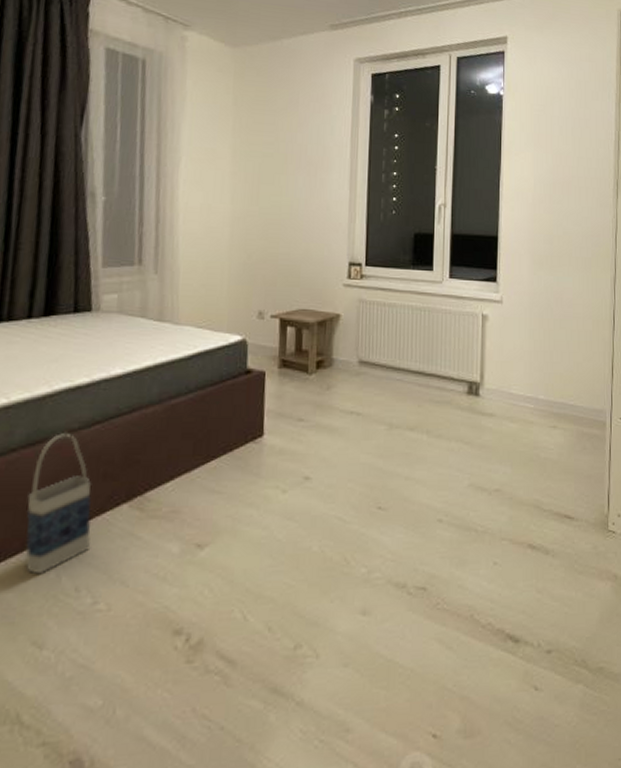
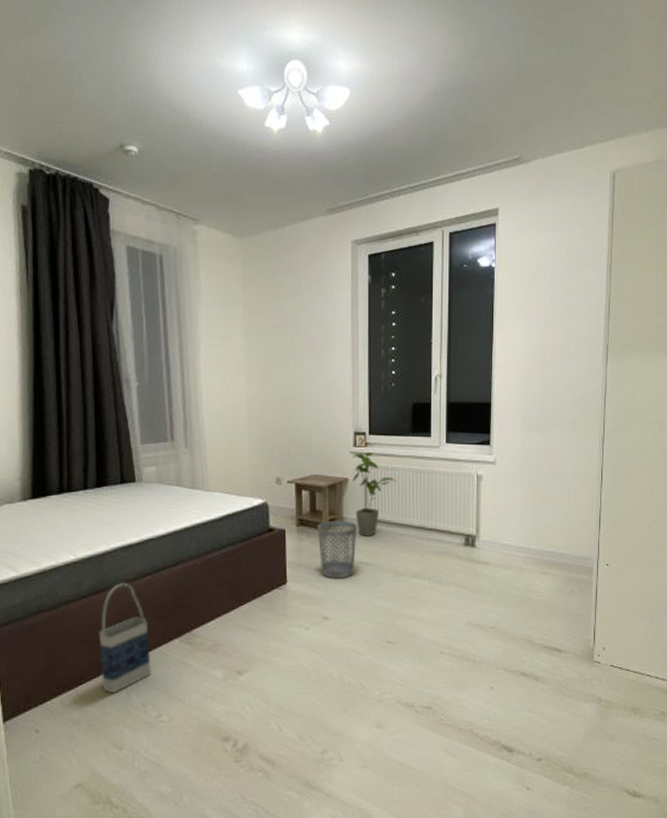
wastebasket: none [302,362,348,430] -> present [317,520,357,578]
house plant: none [345,285,395,382] -> present [353,451,397,536]

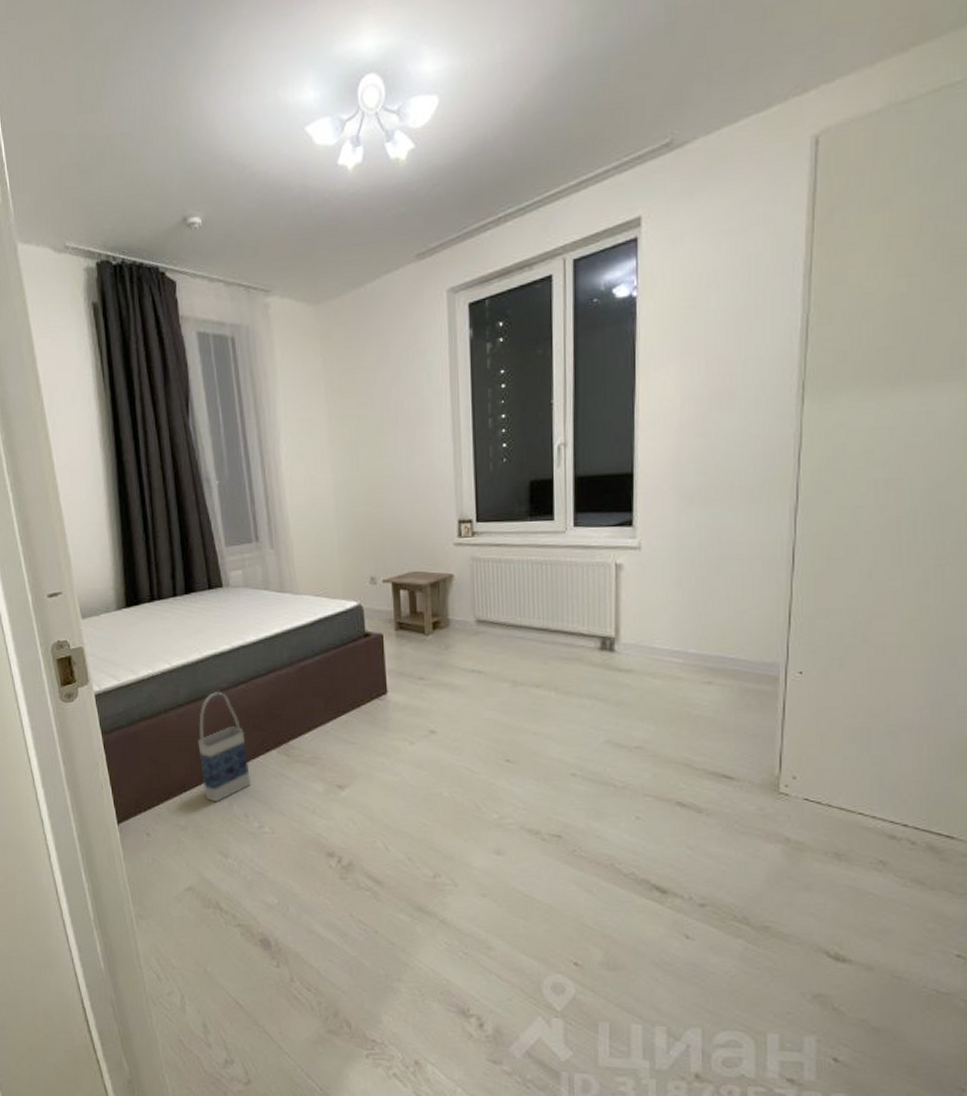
wastebasket: present [317,520,357,578] -> none [419,623,466,688]
house plant: present [353,451,397,536] -> none [457,542,512,641]

